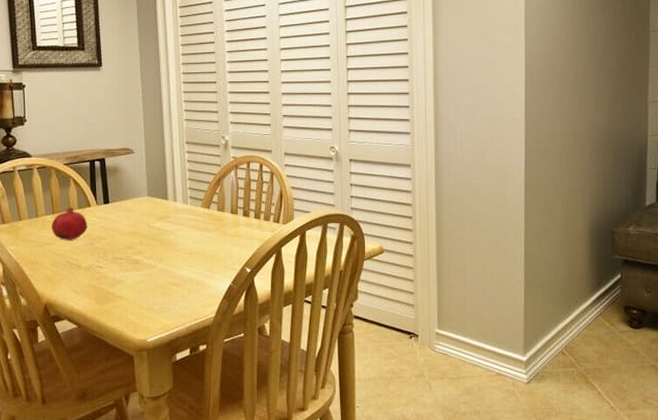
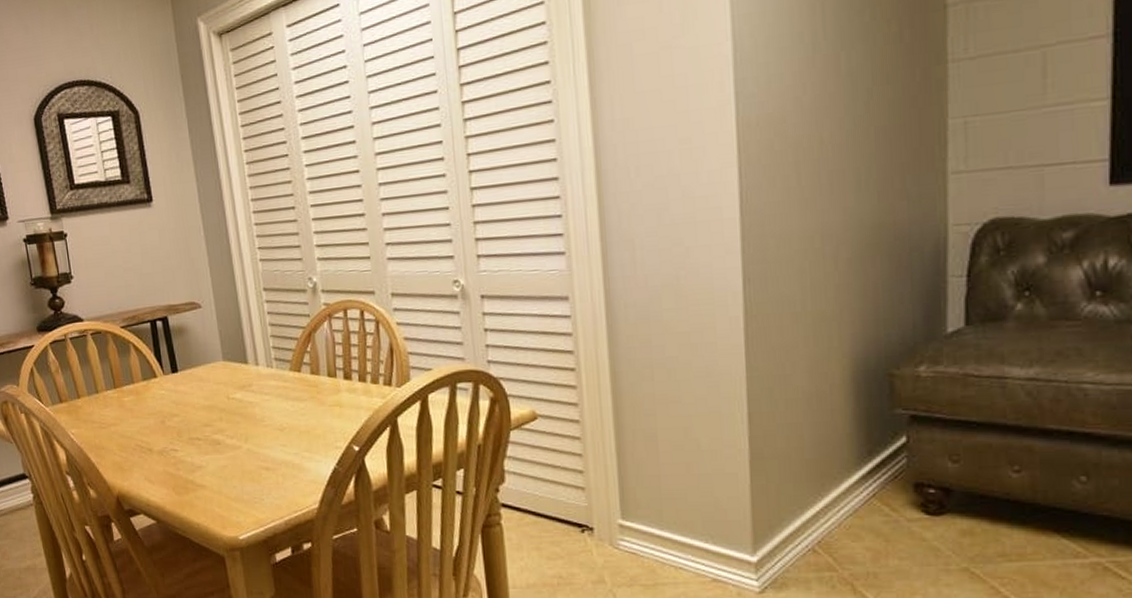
fruit: present [52,207,88,240] -> none [114,378,156,419]

